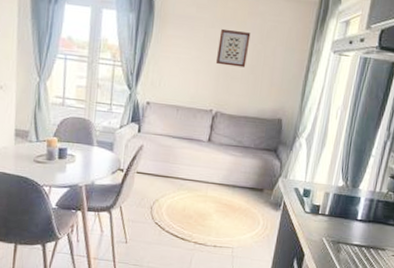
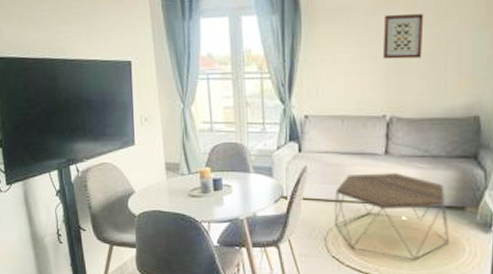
coffee table: none [160,155,250,230] -> present [334,173,450,261]

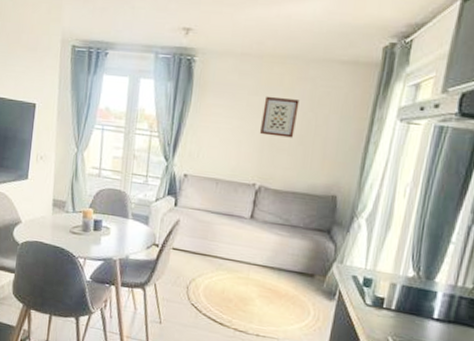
coffee table: present [334,173,450,261] -> none [197,232,299,318]

